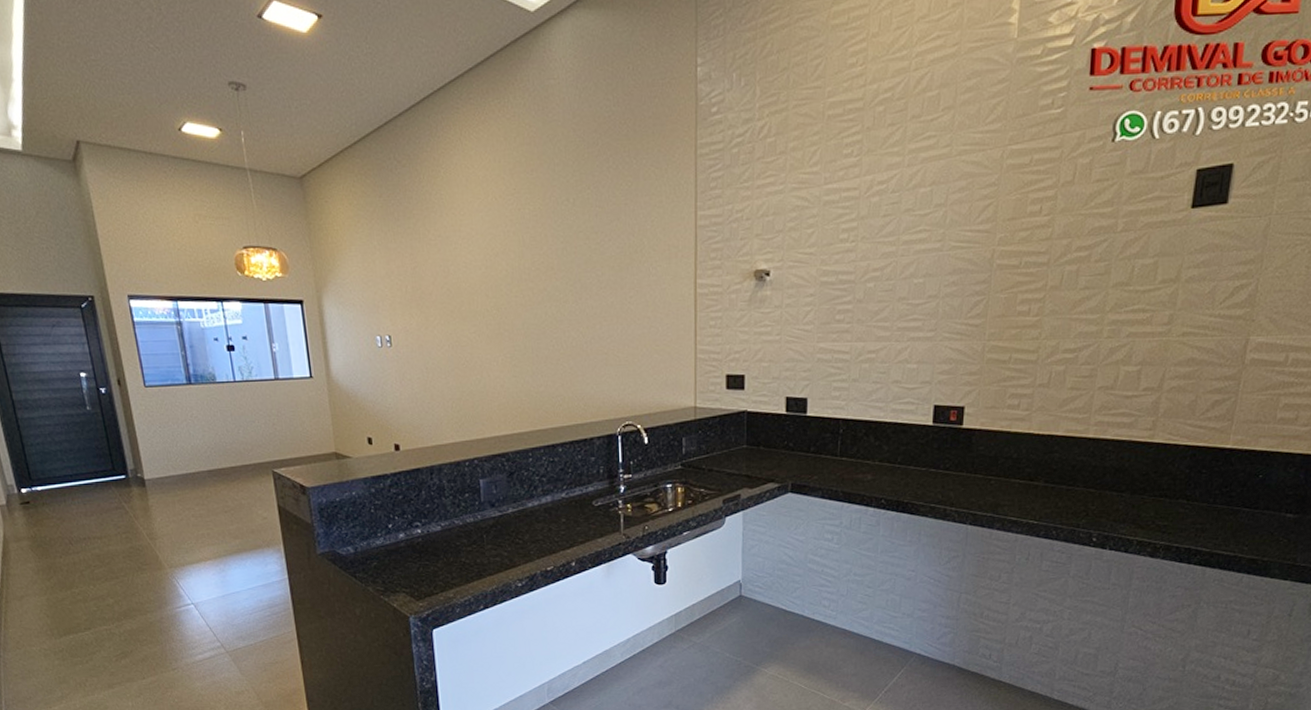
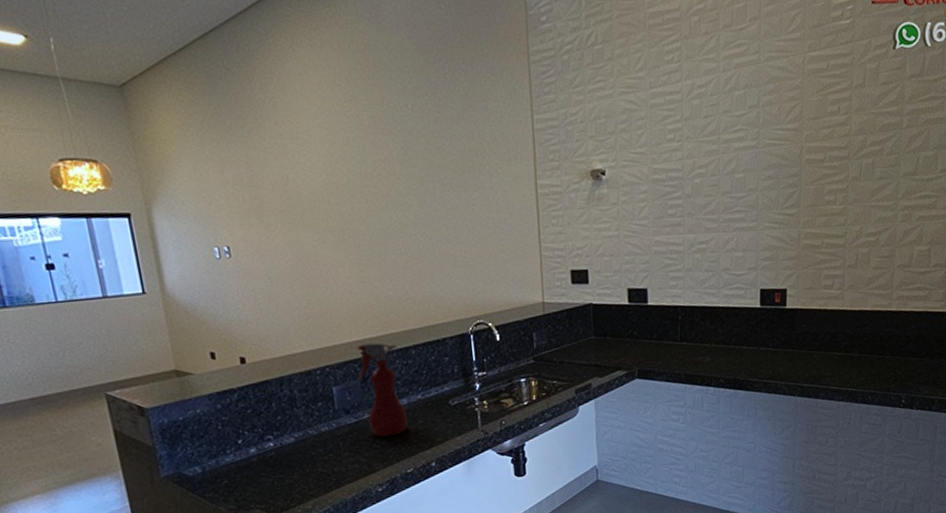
spray bottle: none [504,438,551,532] -> present [357,343,408,437]

